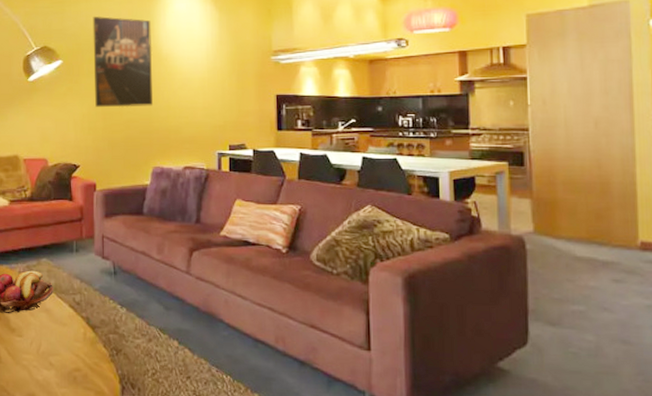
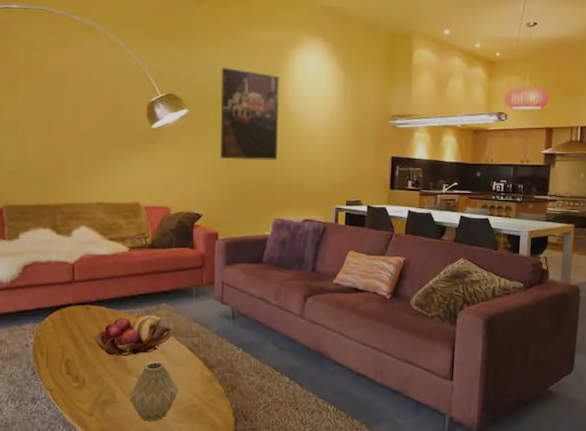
vase: none [13,320,62,386] -> present [129,362,179,422]

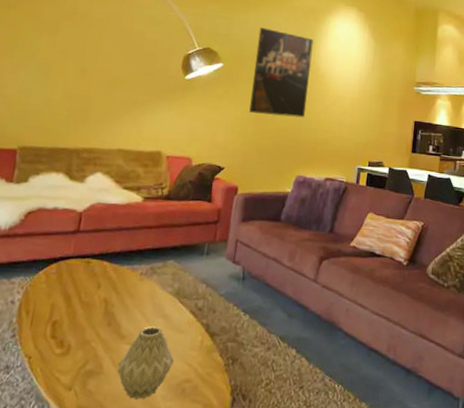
fruit basket: present [94,315,173,357] -> none [89,272,177,320]

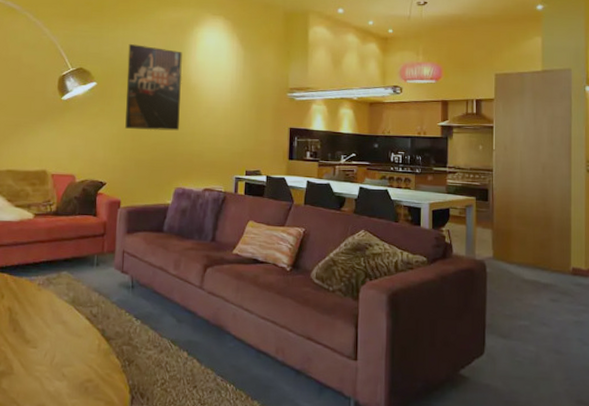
vase: present [117,326,175,400] -> none [26,332,76,397]

